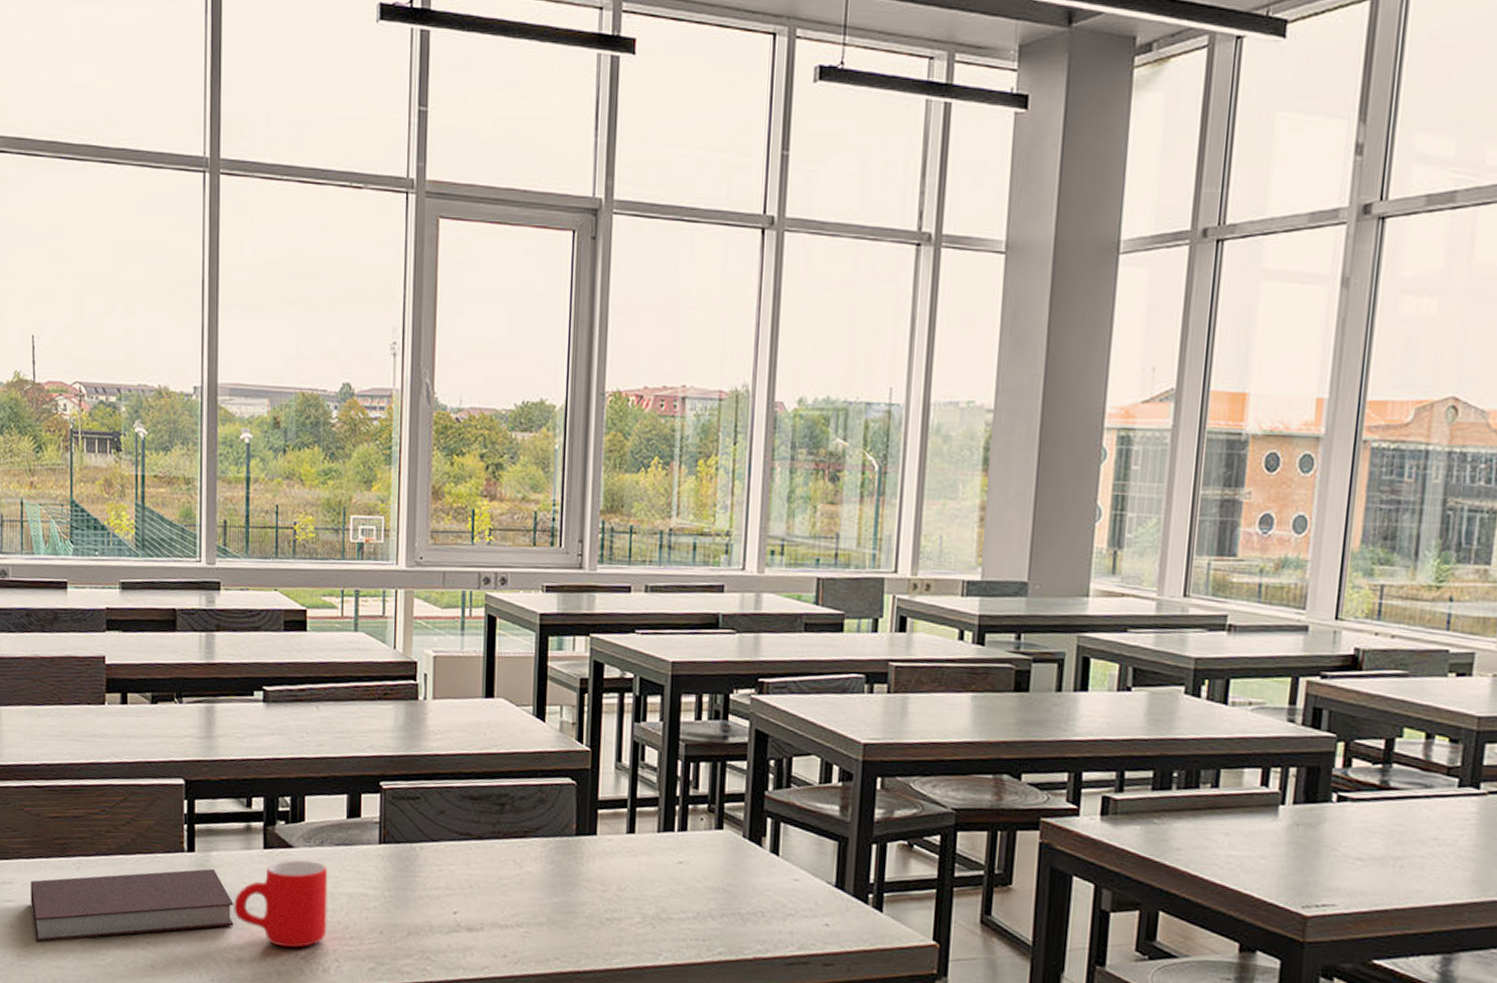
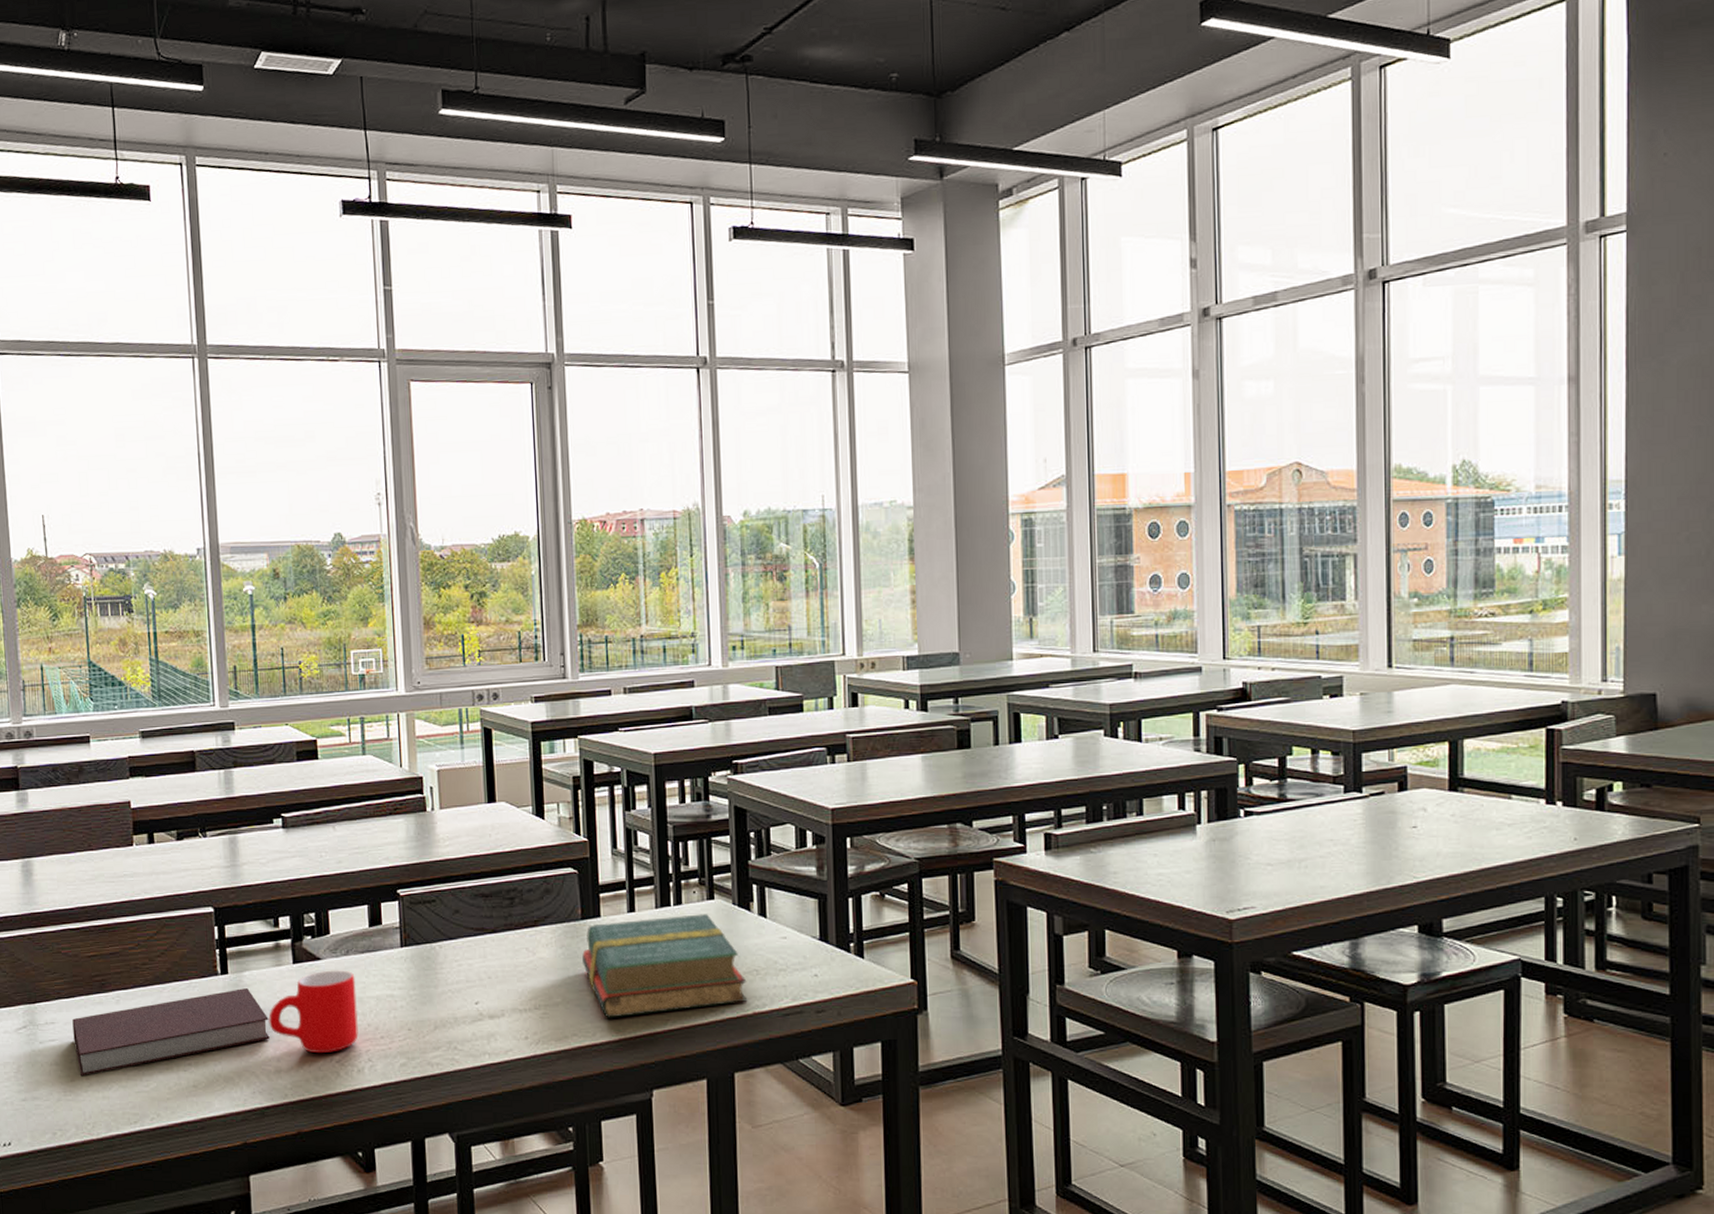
hardback book: none [573,842,750,947] -> present [582,914,748,1018]

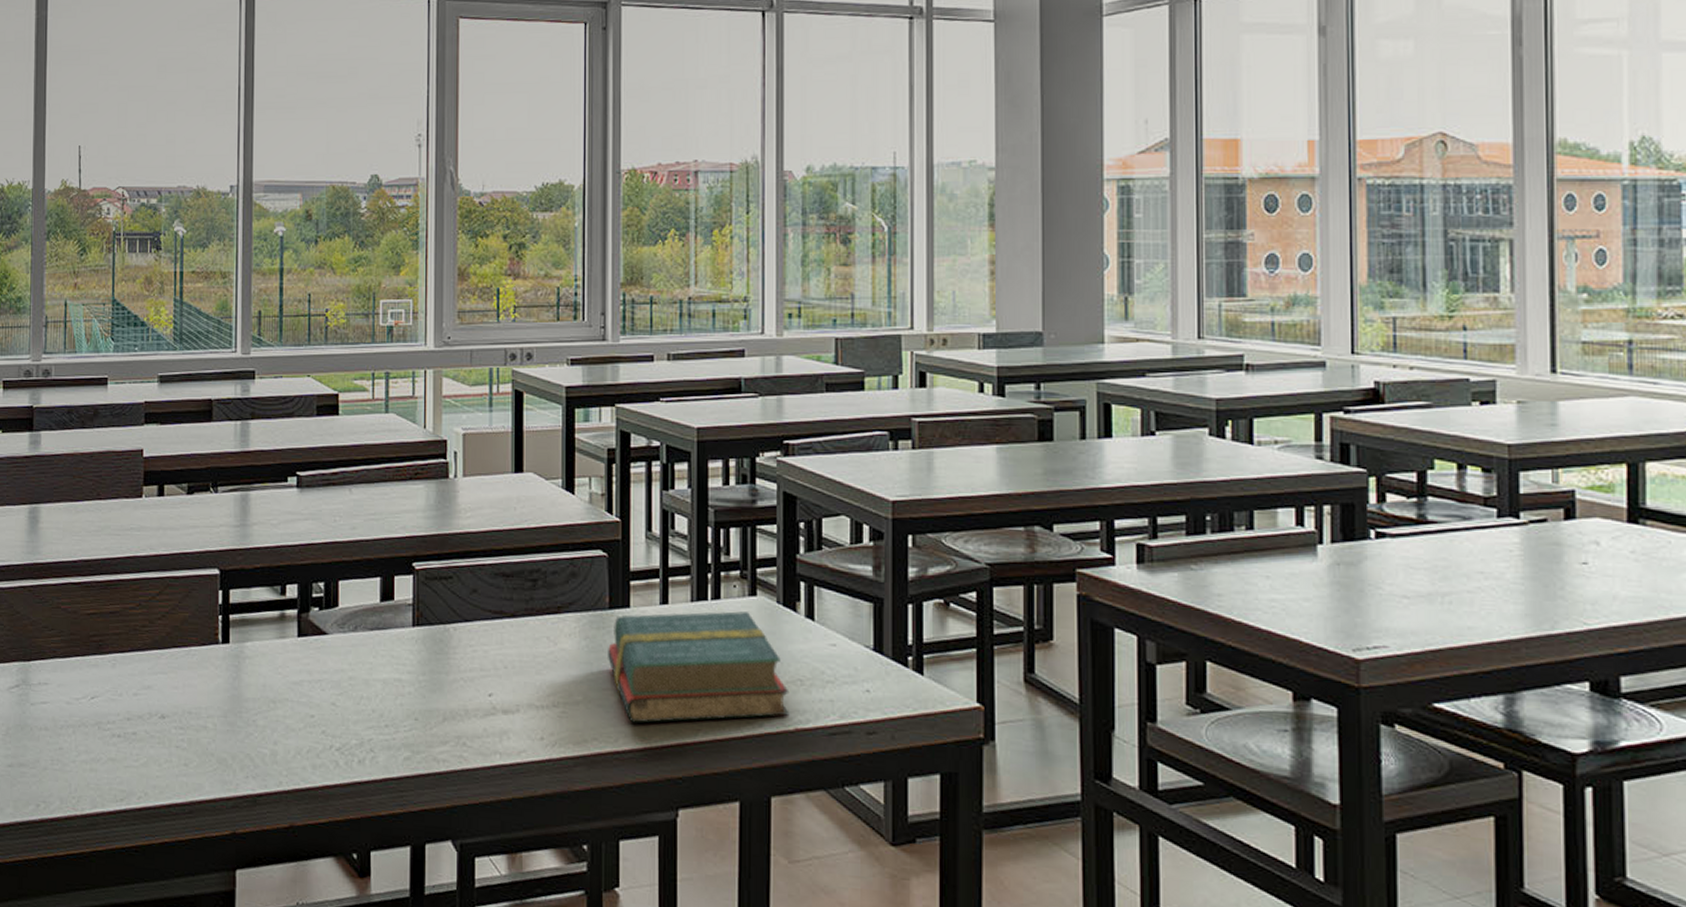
notebook: present [72,987,270,1077] -> none [65,659,268,745]
mug: present [268,970,358,1054] -> none [268,646,362,739]

